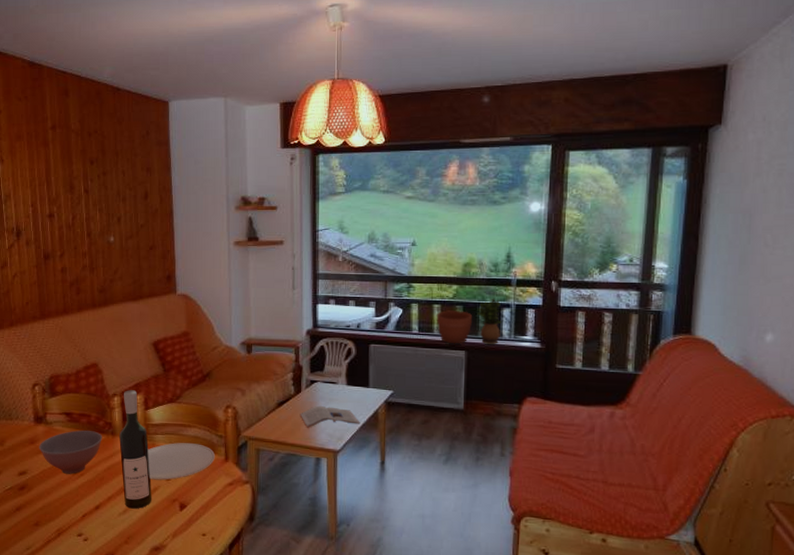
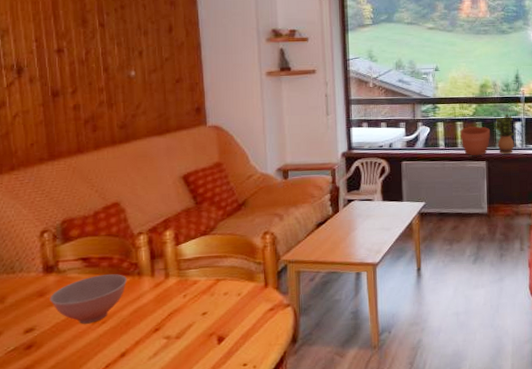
bottle: present [119,390,152,509] -> none [147,226,187,350]
plate: present [147,443,215,481] -> none [180,273,254,317]
magazine: present [299,405,360,428] -> none [338,222,397,245]

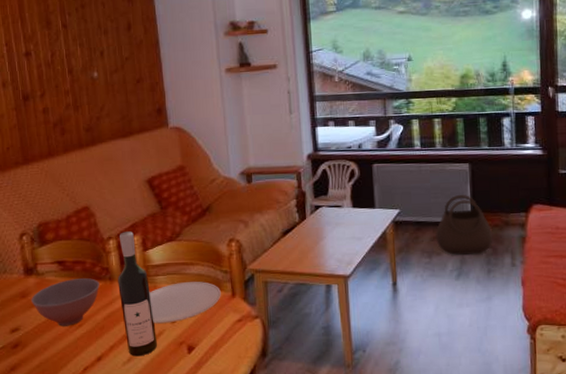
bottle: none [147,226,187,350] -> present [117,231,158,357]
plate: none [180,273,254,317] -> present [149,281,221,324]
basket: none [456,189,505,242] -> present [435,195,493,255]
flowerpot: present [460,125,491,156] -> none [438,122,474,158]
potted plant: present [494,114,515,154] -> none [477,108,503,155]

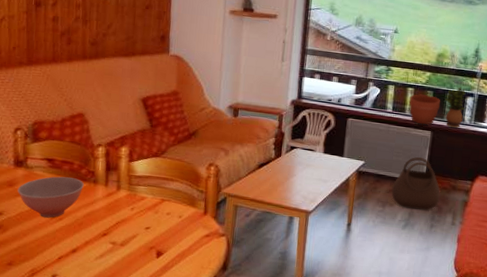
bottle: present [117,231,158,357] -> none [101,141,130,254]
plate: present [149,281,221,324] -> none [128,194,195,229]
flowerpot: none [438,122,474,158] -> present [409,94,441,125]
potted plant: none [477,108,503,155] -> present [444,87,466,128]

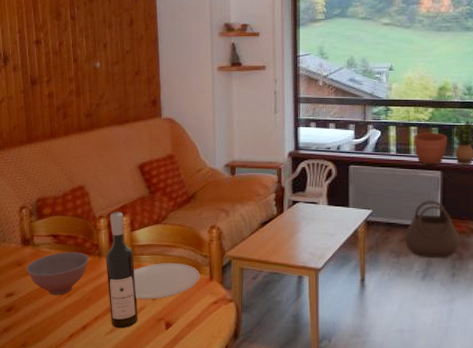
bottle: none [101,141,130,254] -> present [106,212,139,329]
plate: none [128,194,195,229] -> present [134,263,200,300]

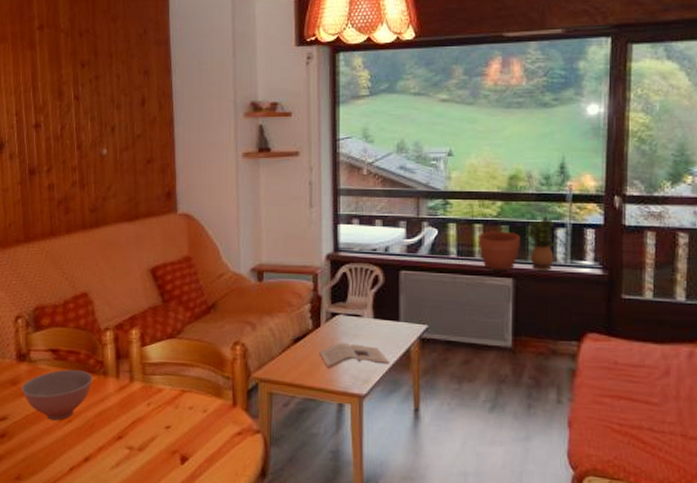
bottle: present [106,212,139,329] -> none [112,323,149,462]
plate: present [134,263,200,300] -> none [144,385,221,429]
magazine: none [282,225,341,247] -> present [319,342,390,369]
basket: present [404,201,460,258] -> none [468,314,537,385]

